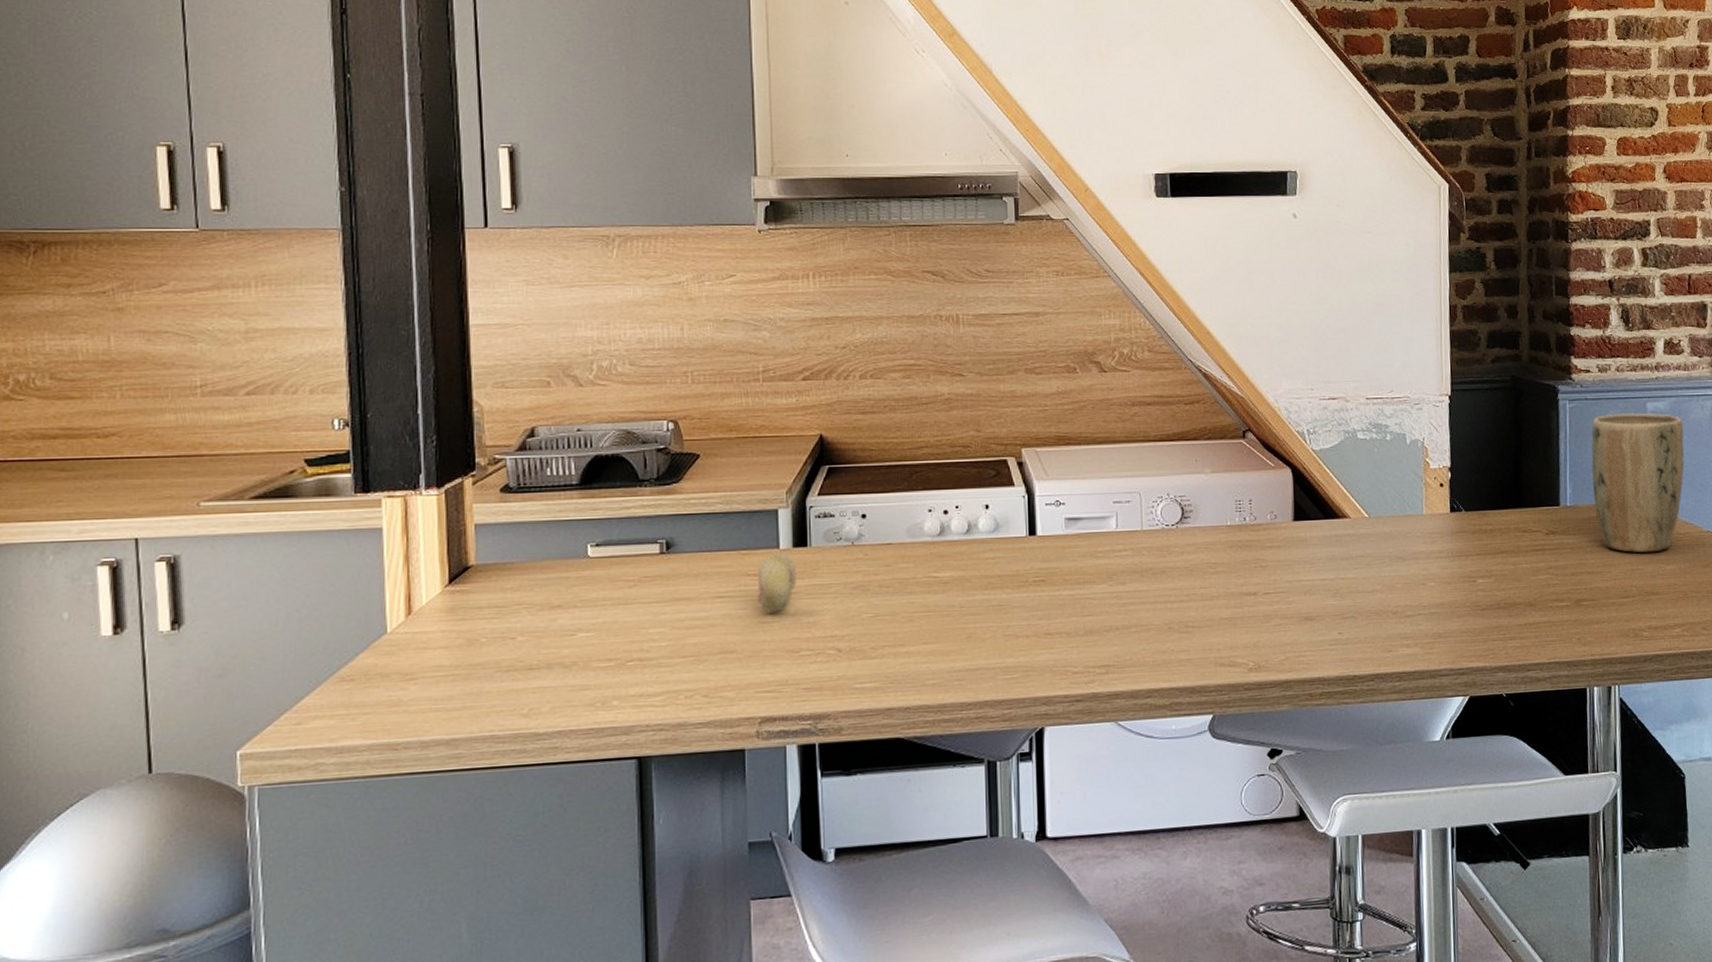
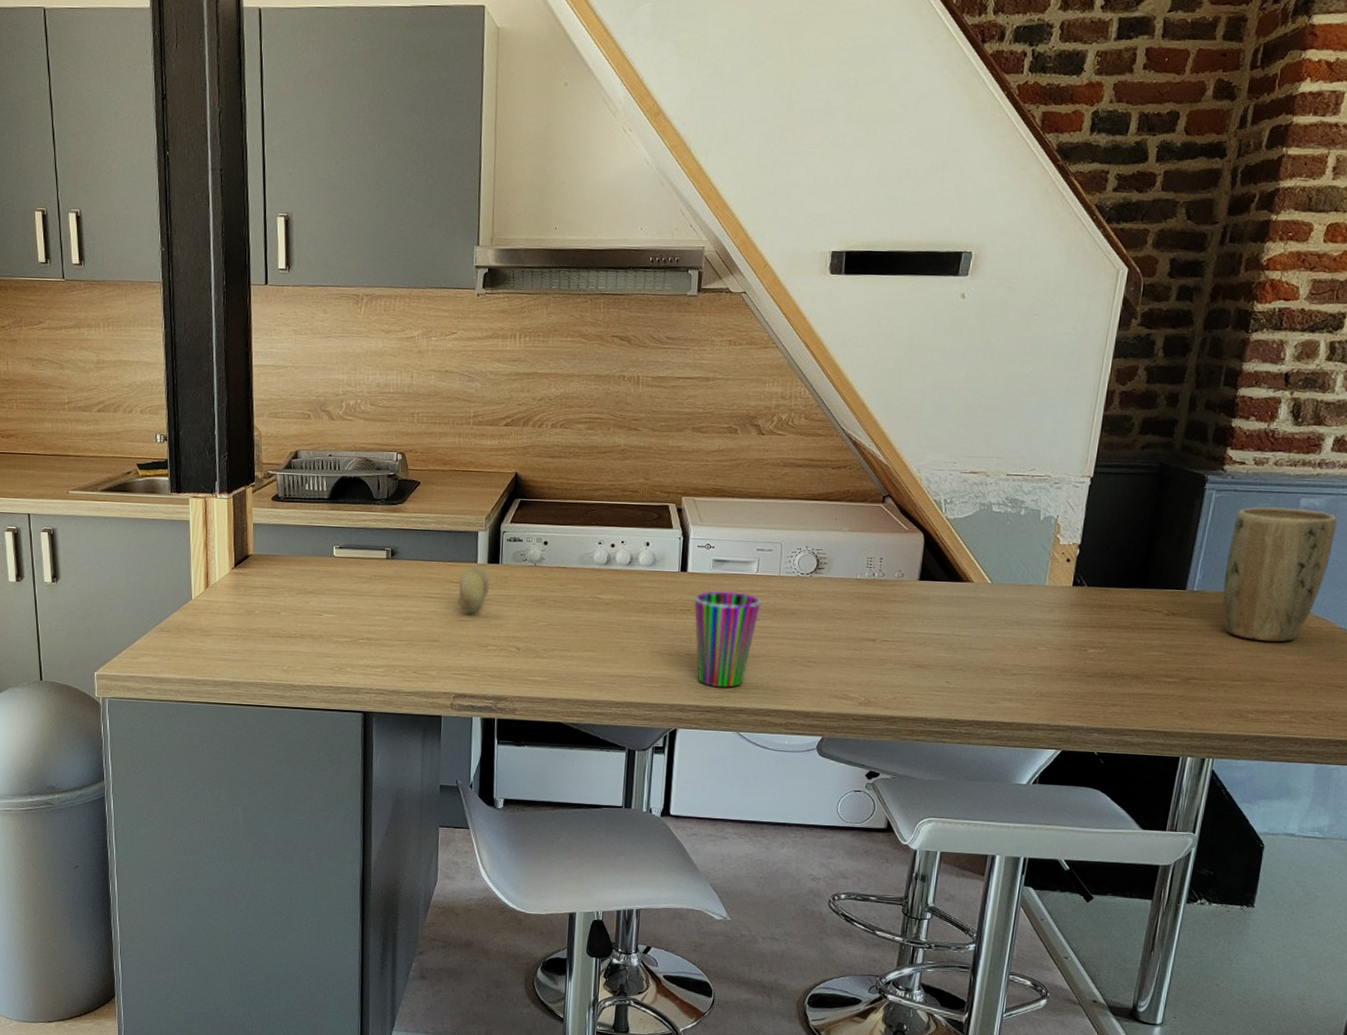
cup: none [1048,553,1125,670] -> present [694,591,761,689]

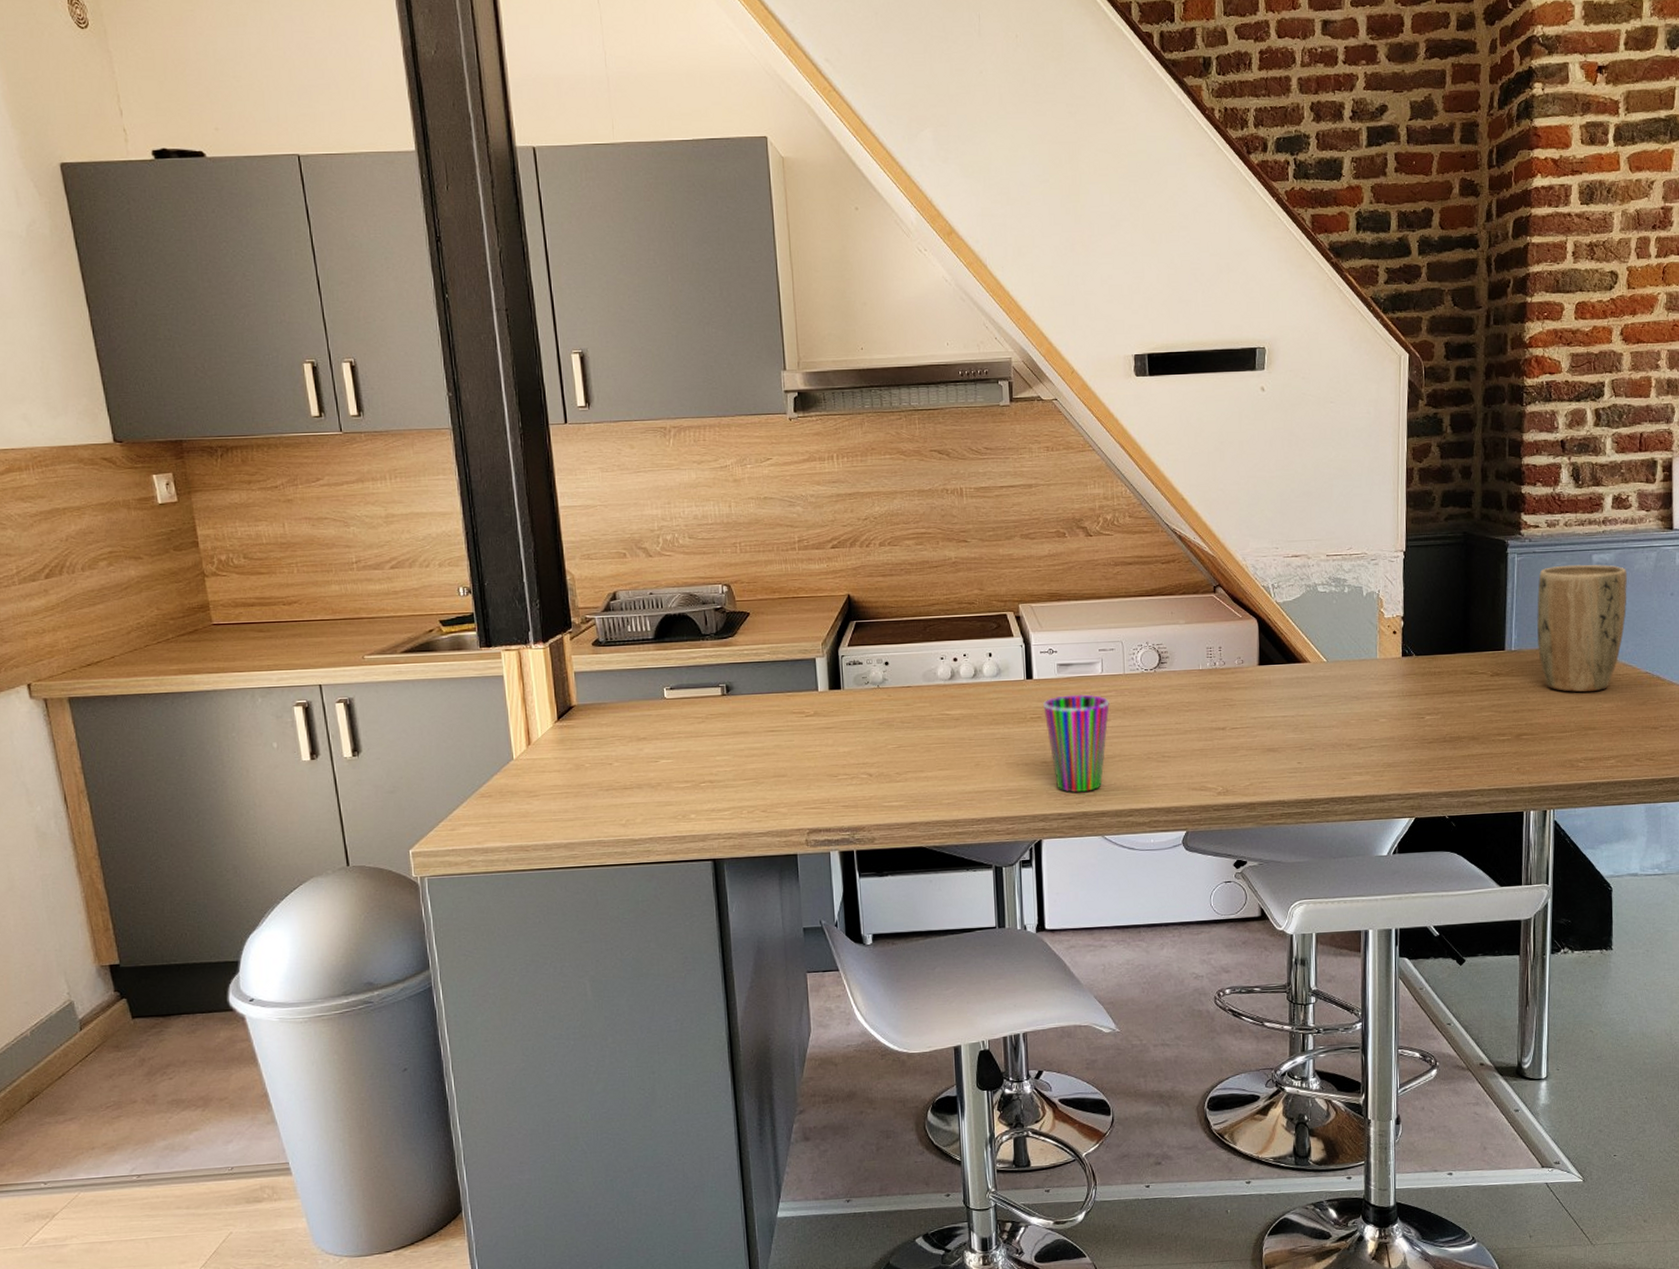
fruit: present [458,566,490,614] -> none [801,694,834,745]

